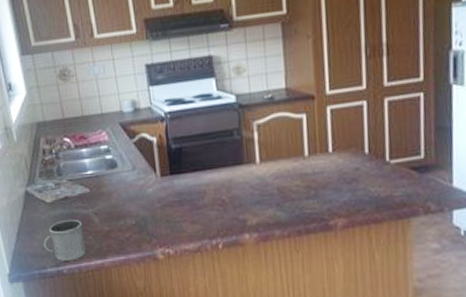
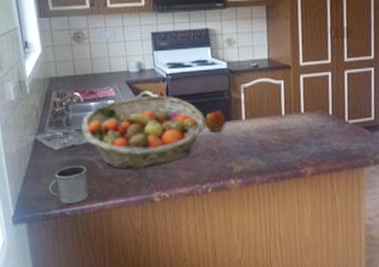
fruit basket: none [74,137,213,224] -> present [82,95,206,170]
apple: none [211,152,237,179] -> present [204,109,226,132]

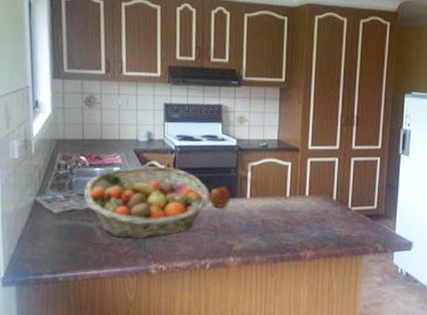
mug: present [49,165,88,204] -> none [43,230,85,269]

